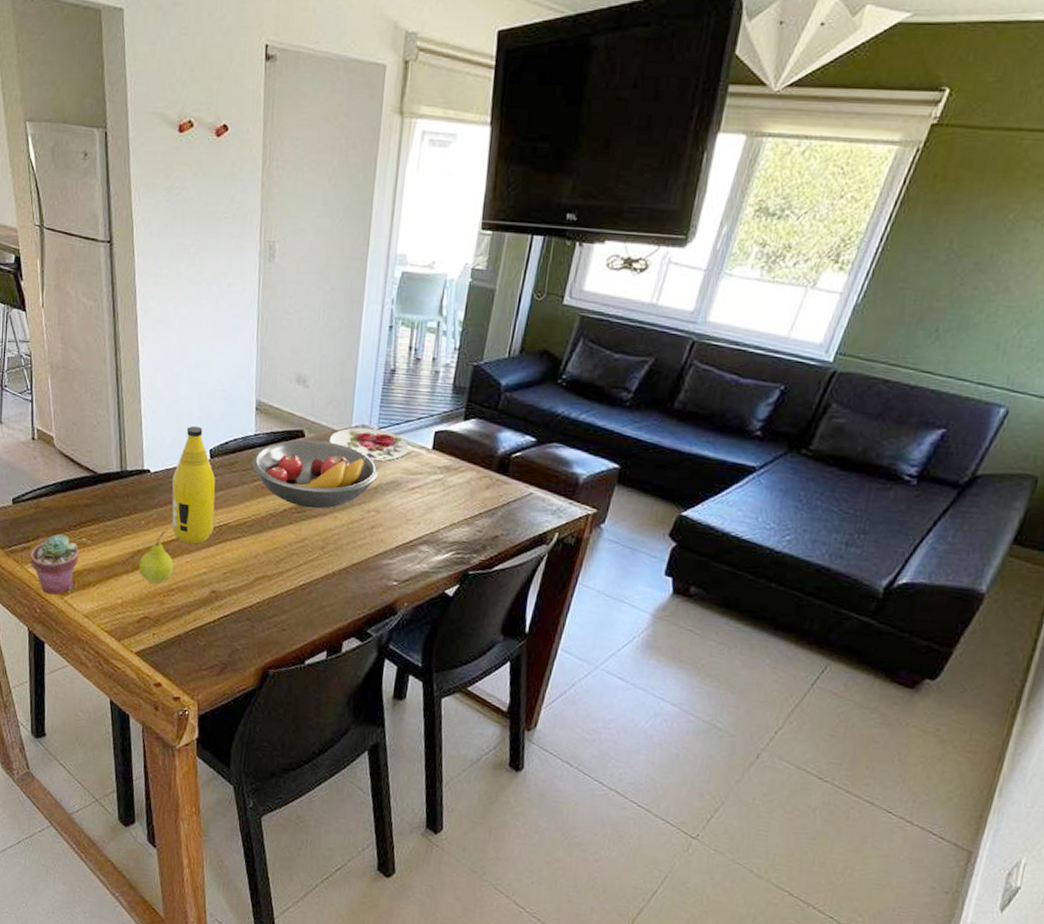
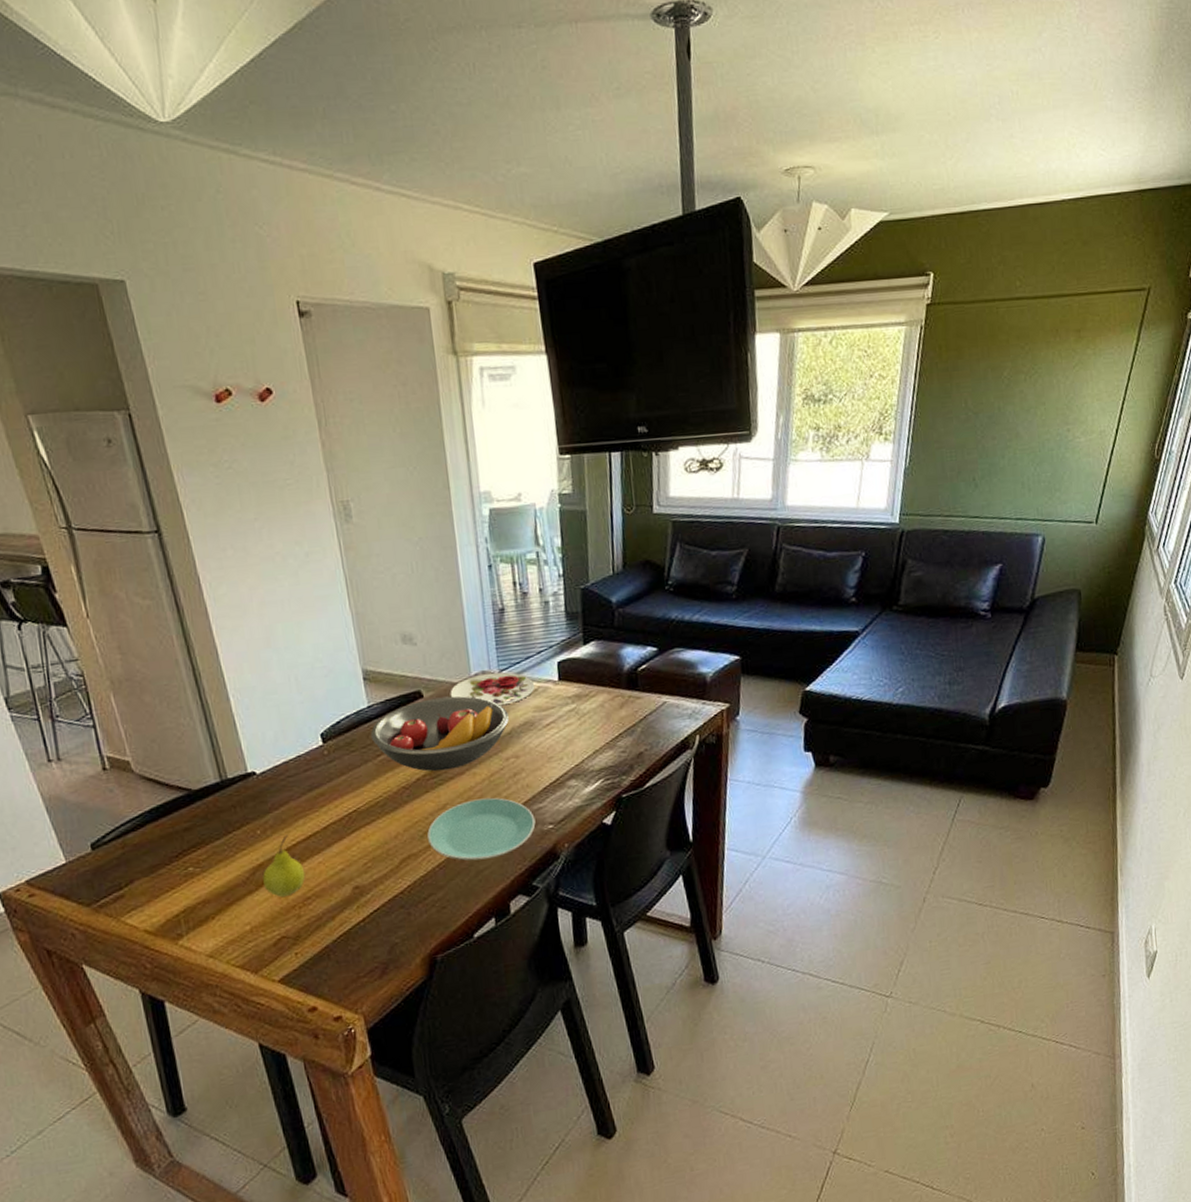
potted succulent: present [30,534,79,595] -> none [126,870,188,944]
bottle: present [171,425,216,545] -> none [283,711,343,843]
plate: none [283,540,382,598] -> present [427,797,536,861]

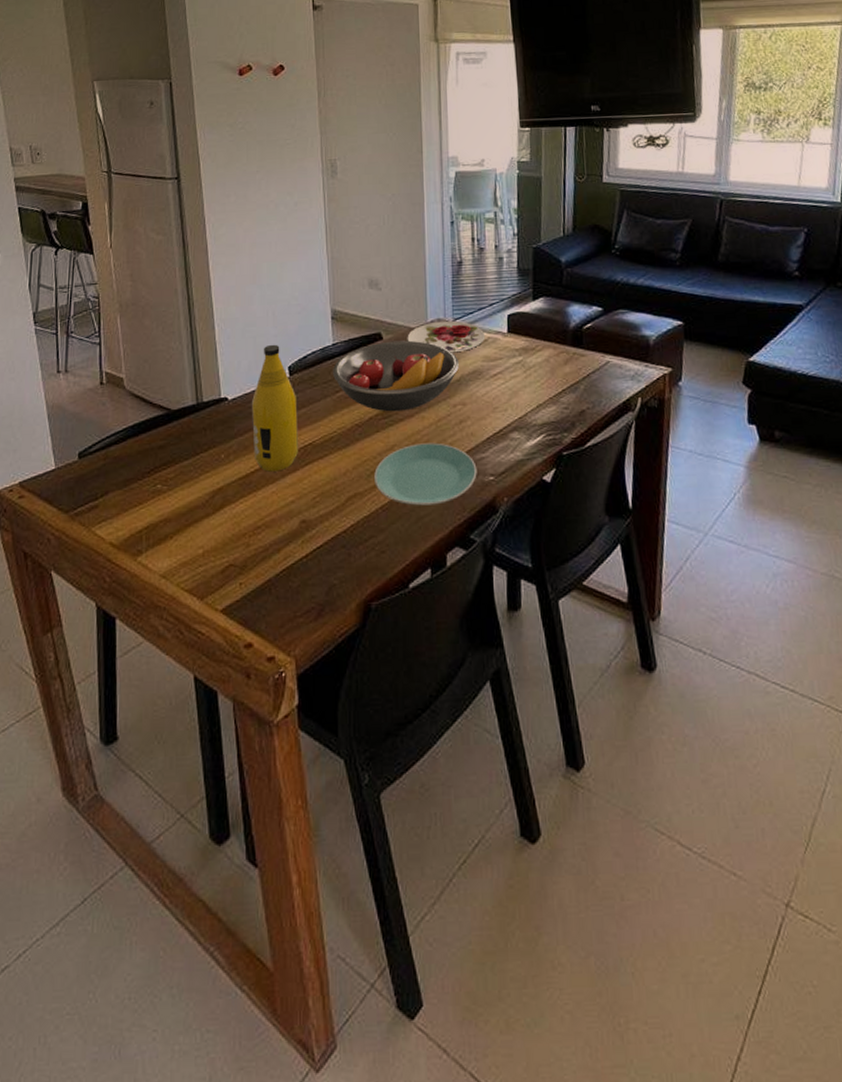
fruit: present [263,835,306,898] -> none [221,461,259,524]
bottle: none [283,711,343,843] -> present [251,344,299,472]

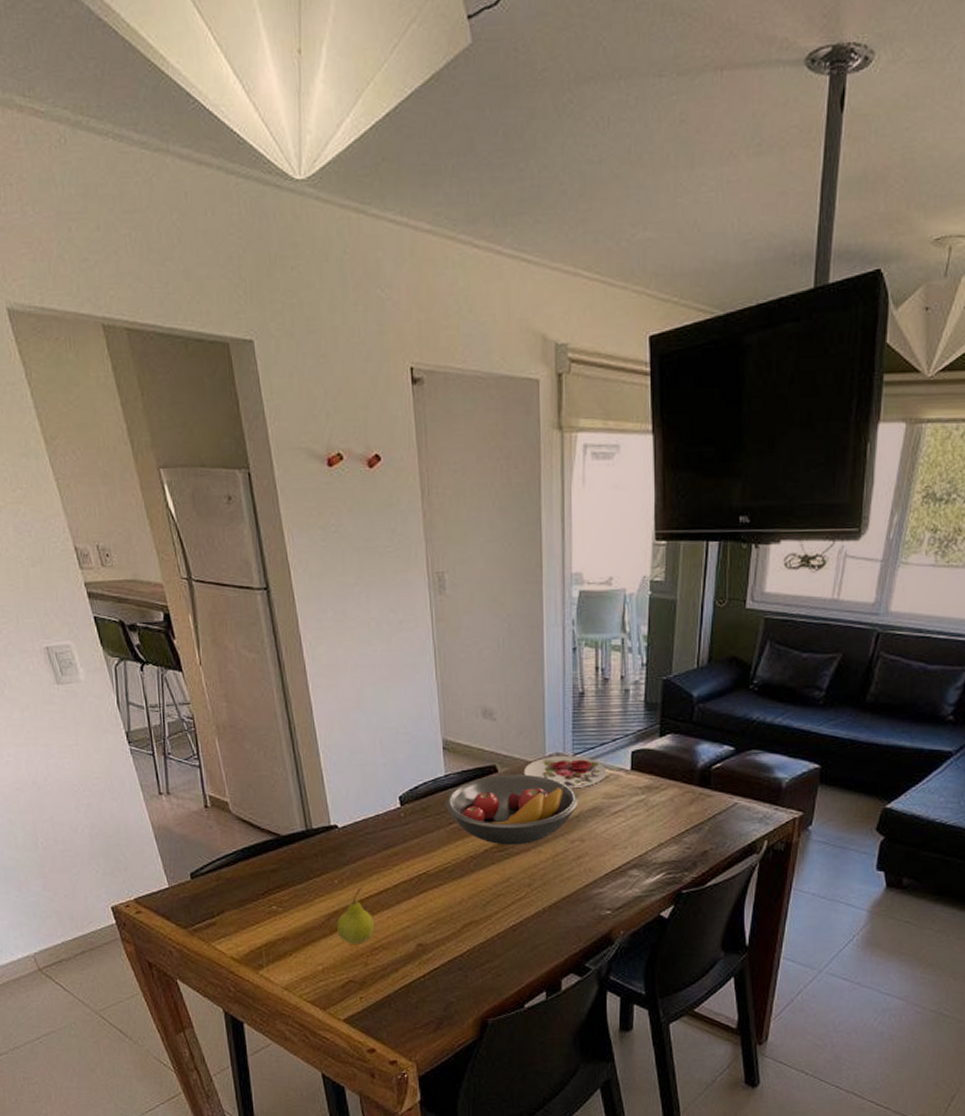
fruit: none [221,461,259,524] -> present [337,887,375,945]
bottle: present [251,344,299,472] -> none [362,773,413,898]
plate: present [374,442,477,506] -> none [490,877,594,935]

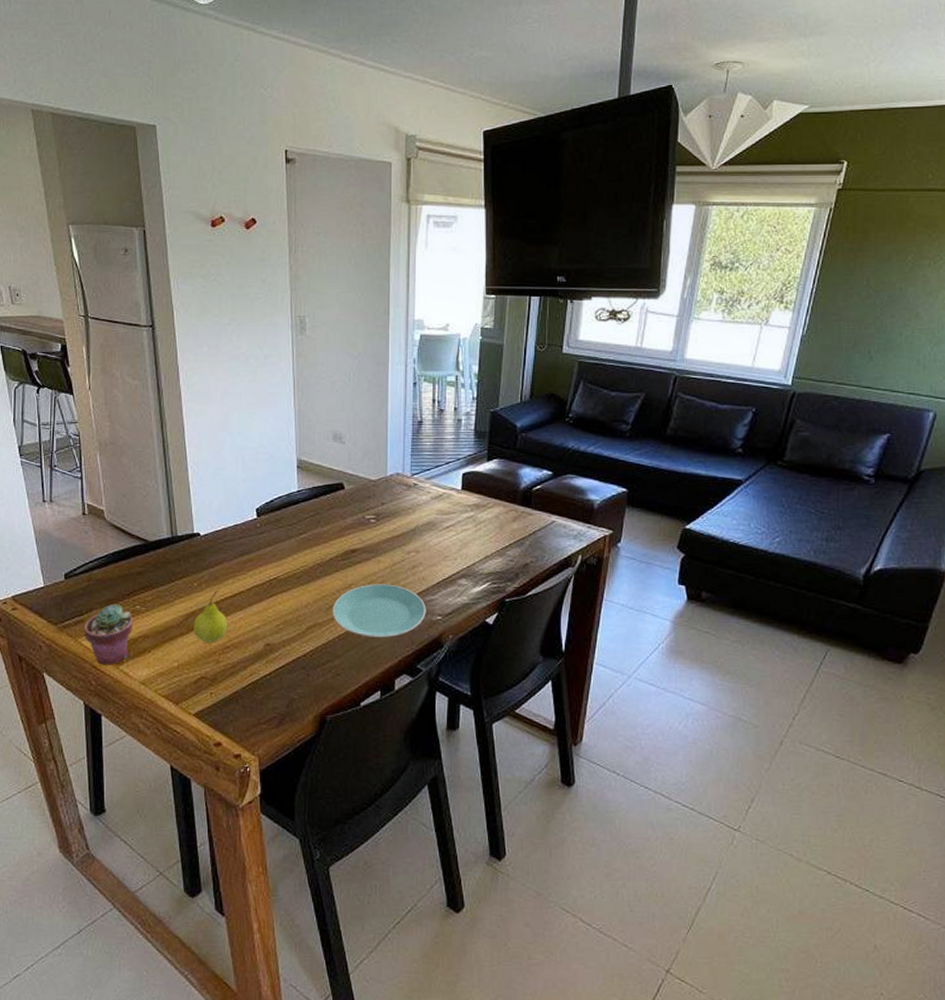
potted succulent: none [217,905,270,970] -> present [84,605,133,665]
fruit bowl: present [445,774,578,845] -> none [296,491,414,555]
plate: none [490,877,594,935] -> present [333,584,426,638]
plate: present [523,756,607,789] -> none [367,476,441,505]

